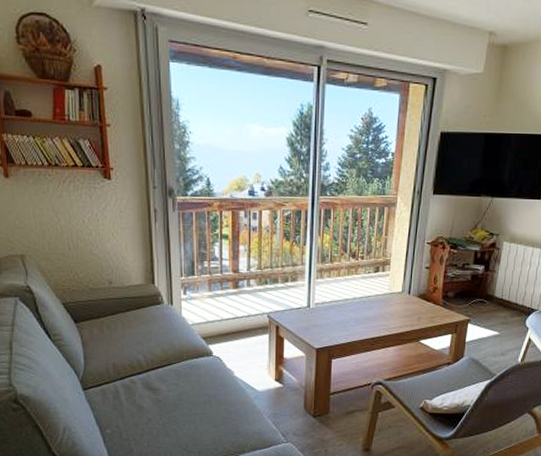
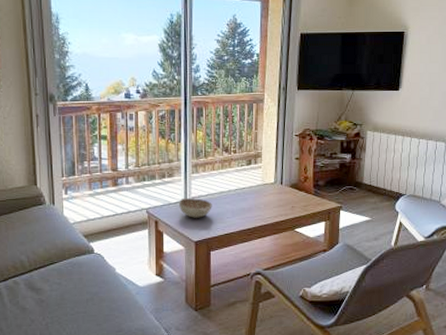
decorative bowl: none [300,303,336,325] -> present [178,197,212,218]

